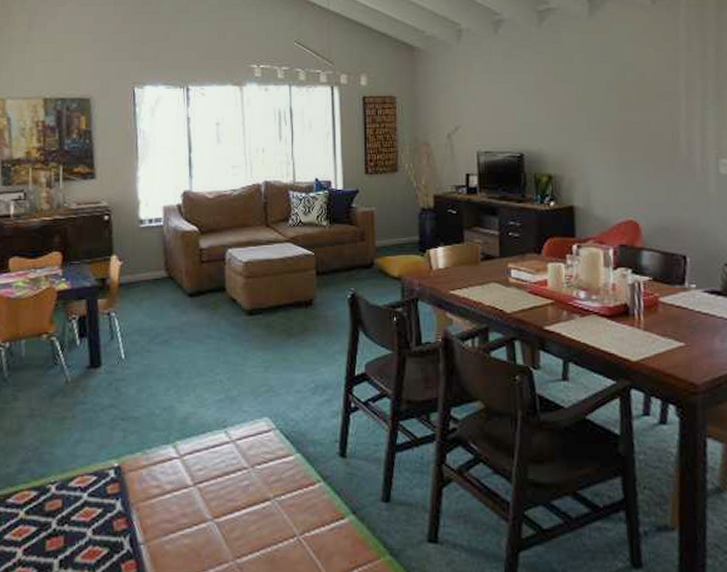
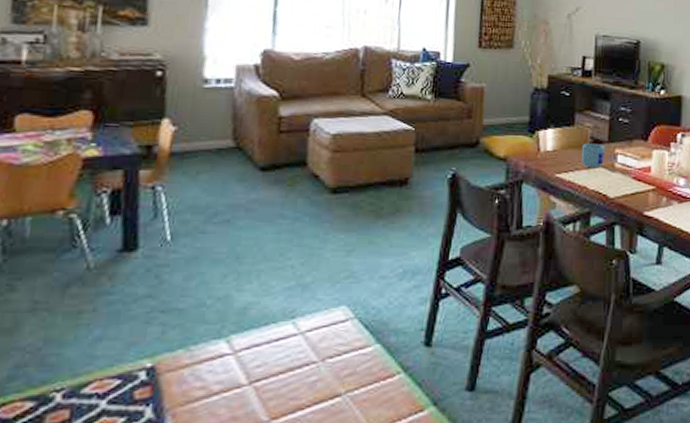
mug: none [474,259,498,284] -> present [582,143,606,168]

